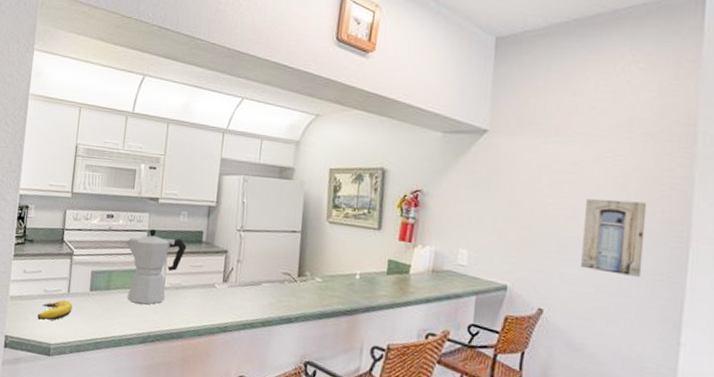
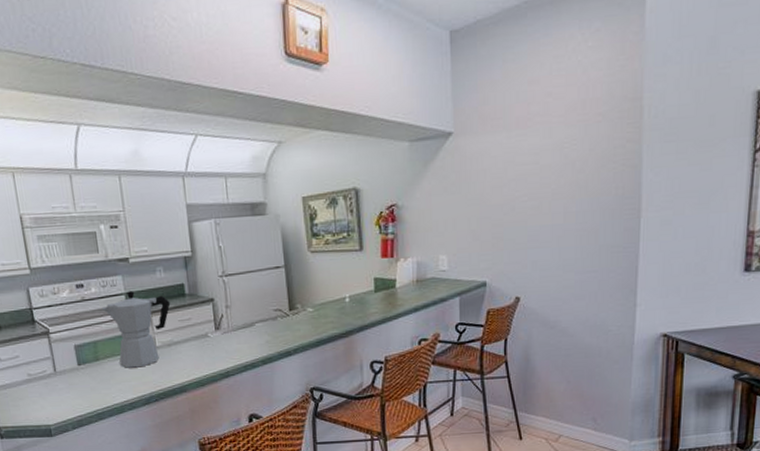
banana: present [37,300,73,321] -> none [27,380,64,404]
wall art: present [581,199,647,277] -> none [549,182,603,254]

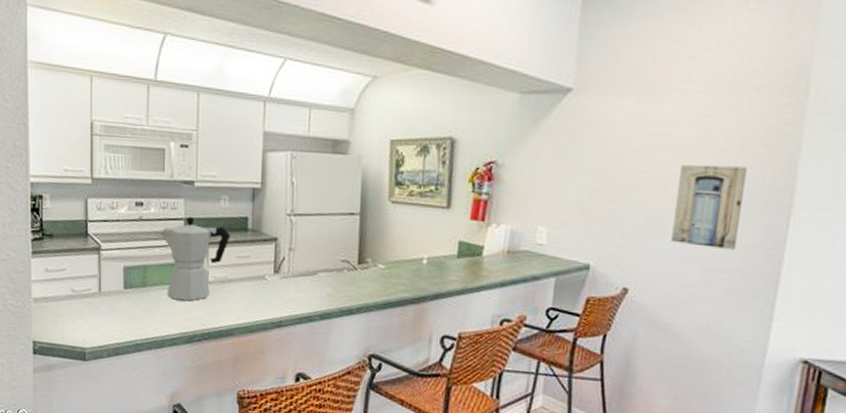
wall art: none [549,182,603,254] -> present [671,164,747,250]

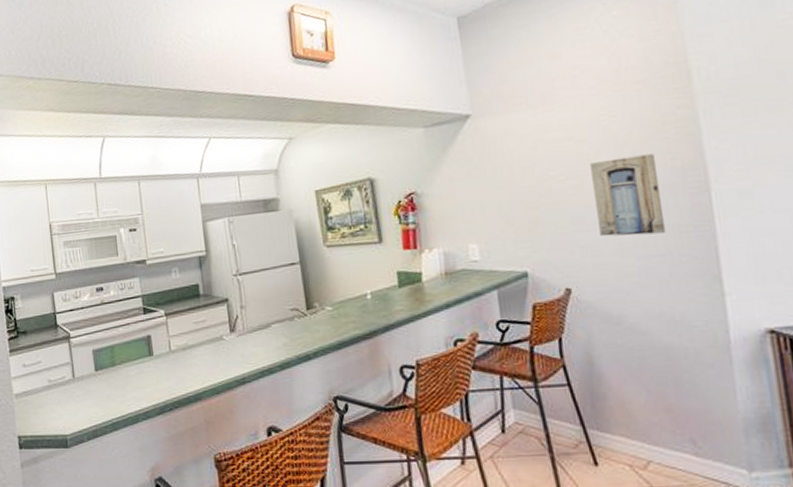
moka pot: present [158,217,231,302] -> none [119,293,186,374]

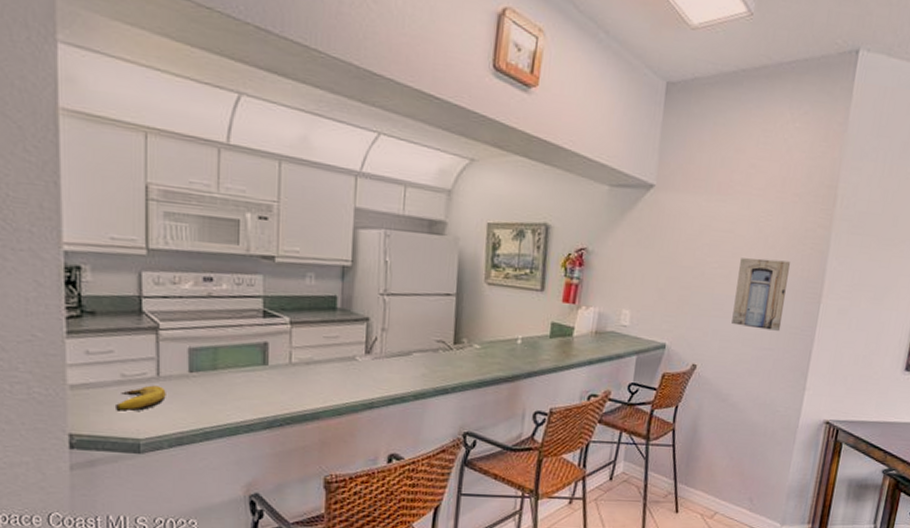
banana: none [46,386,81,412] -> present [114,385,166,412]

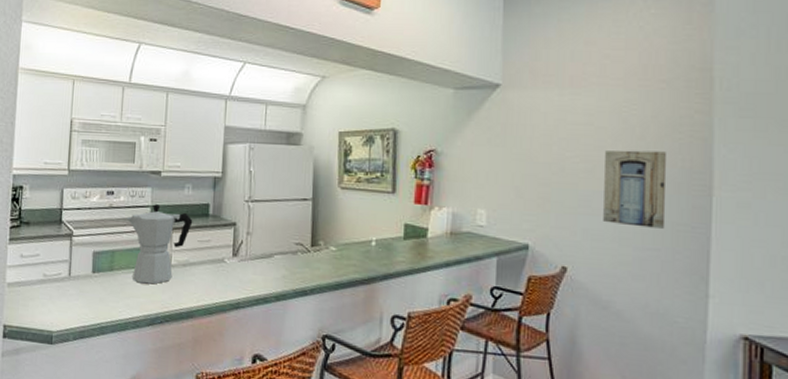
banana: present [114,385,166,412] -> none [36,284,75,307]
moka pot: none [231,294,317,385] -> present [126,204,193,285]

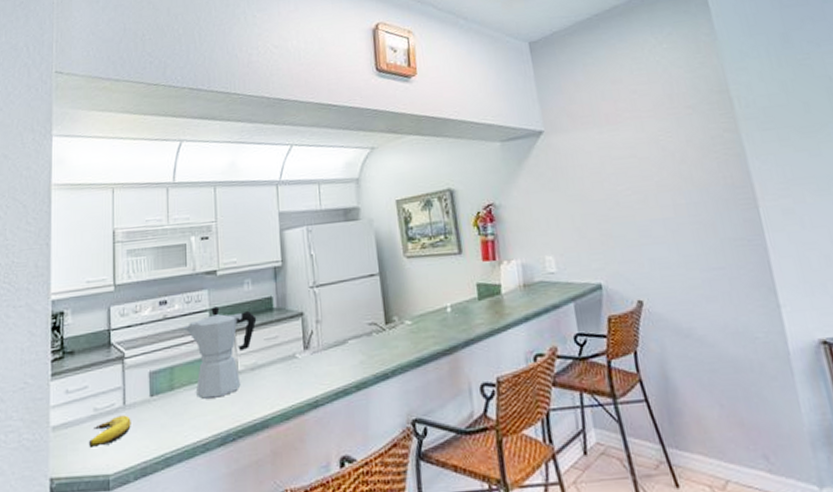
banana: none [36,284,75,307] -> present [88,415,131,447]
wall art: present [603,150,667,229] -> none [653,172,724,250]

